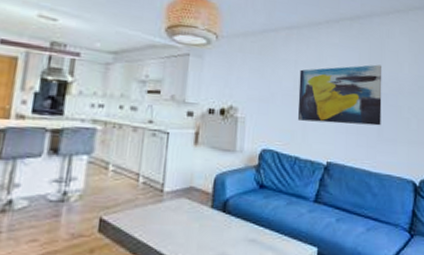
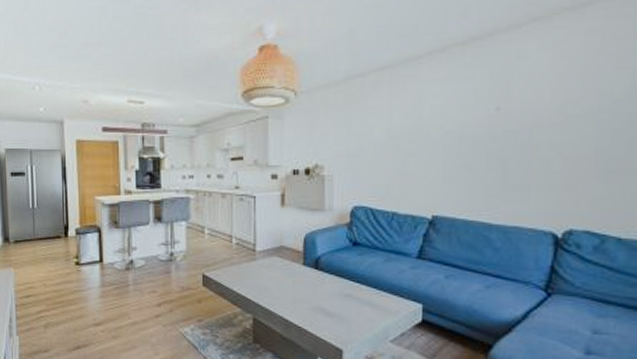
wall art: present [297,64,382,126] -> none [393,95,510,173]

